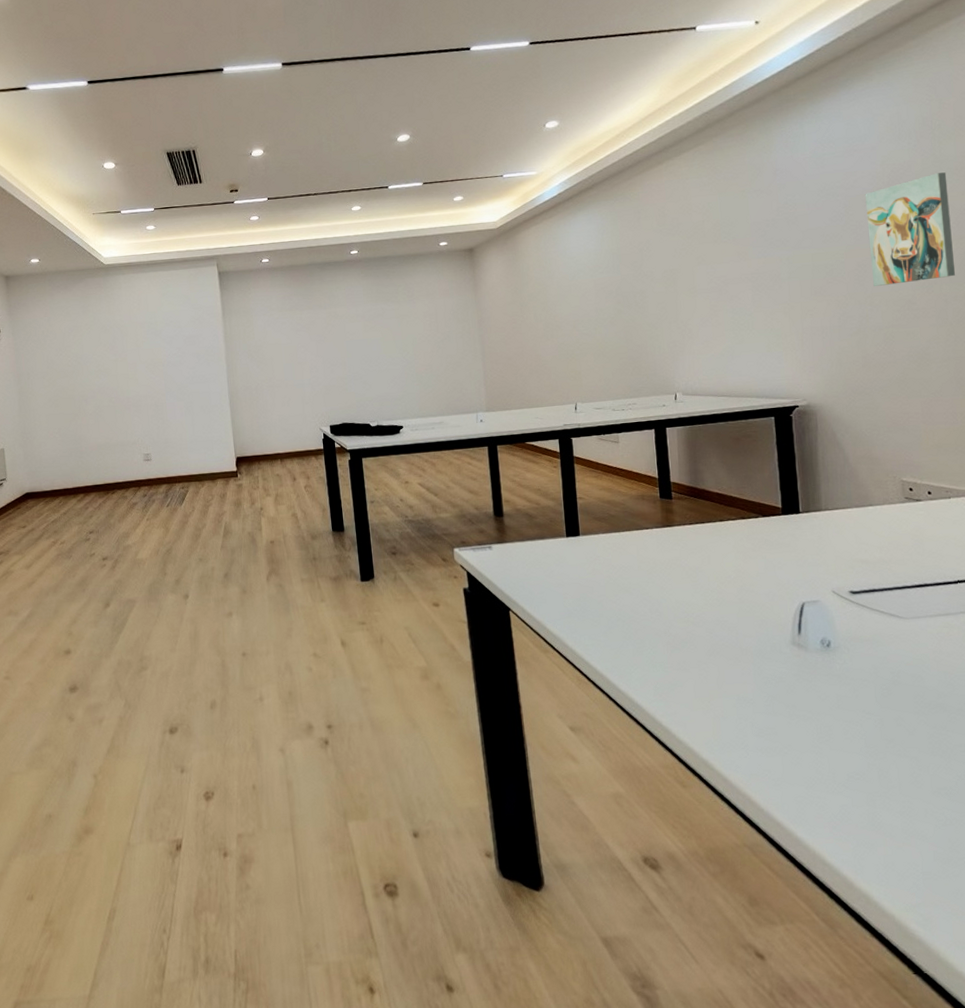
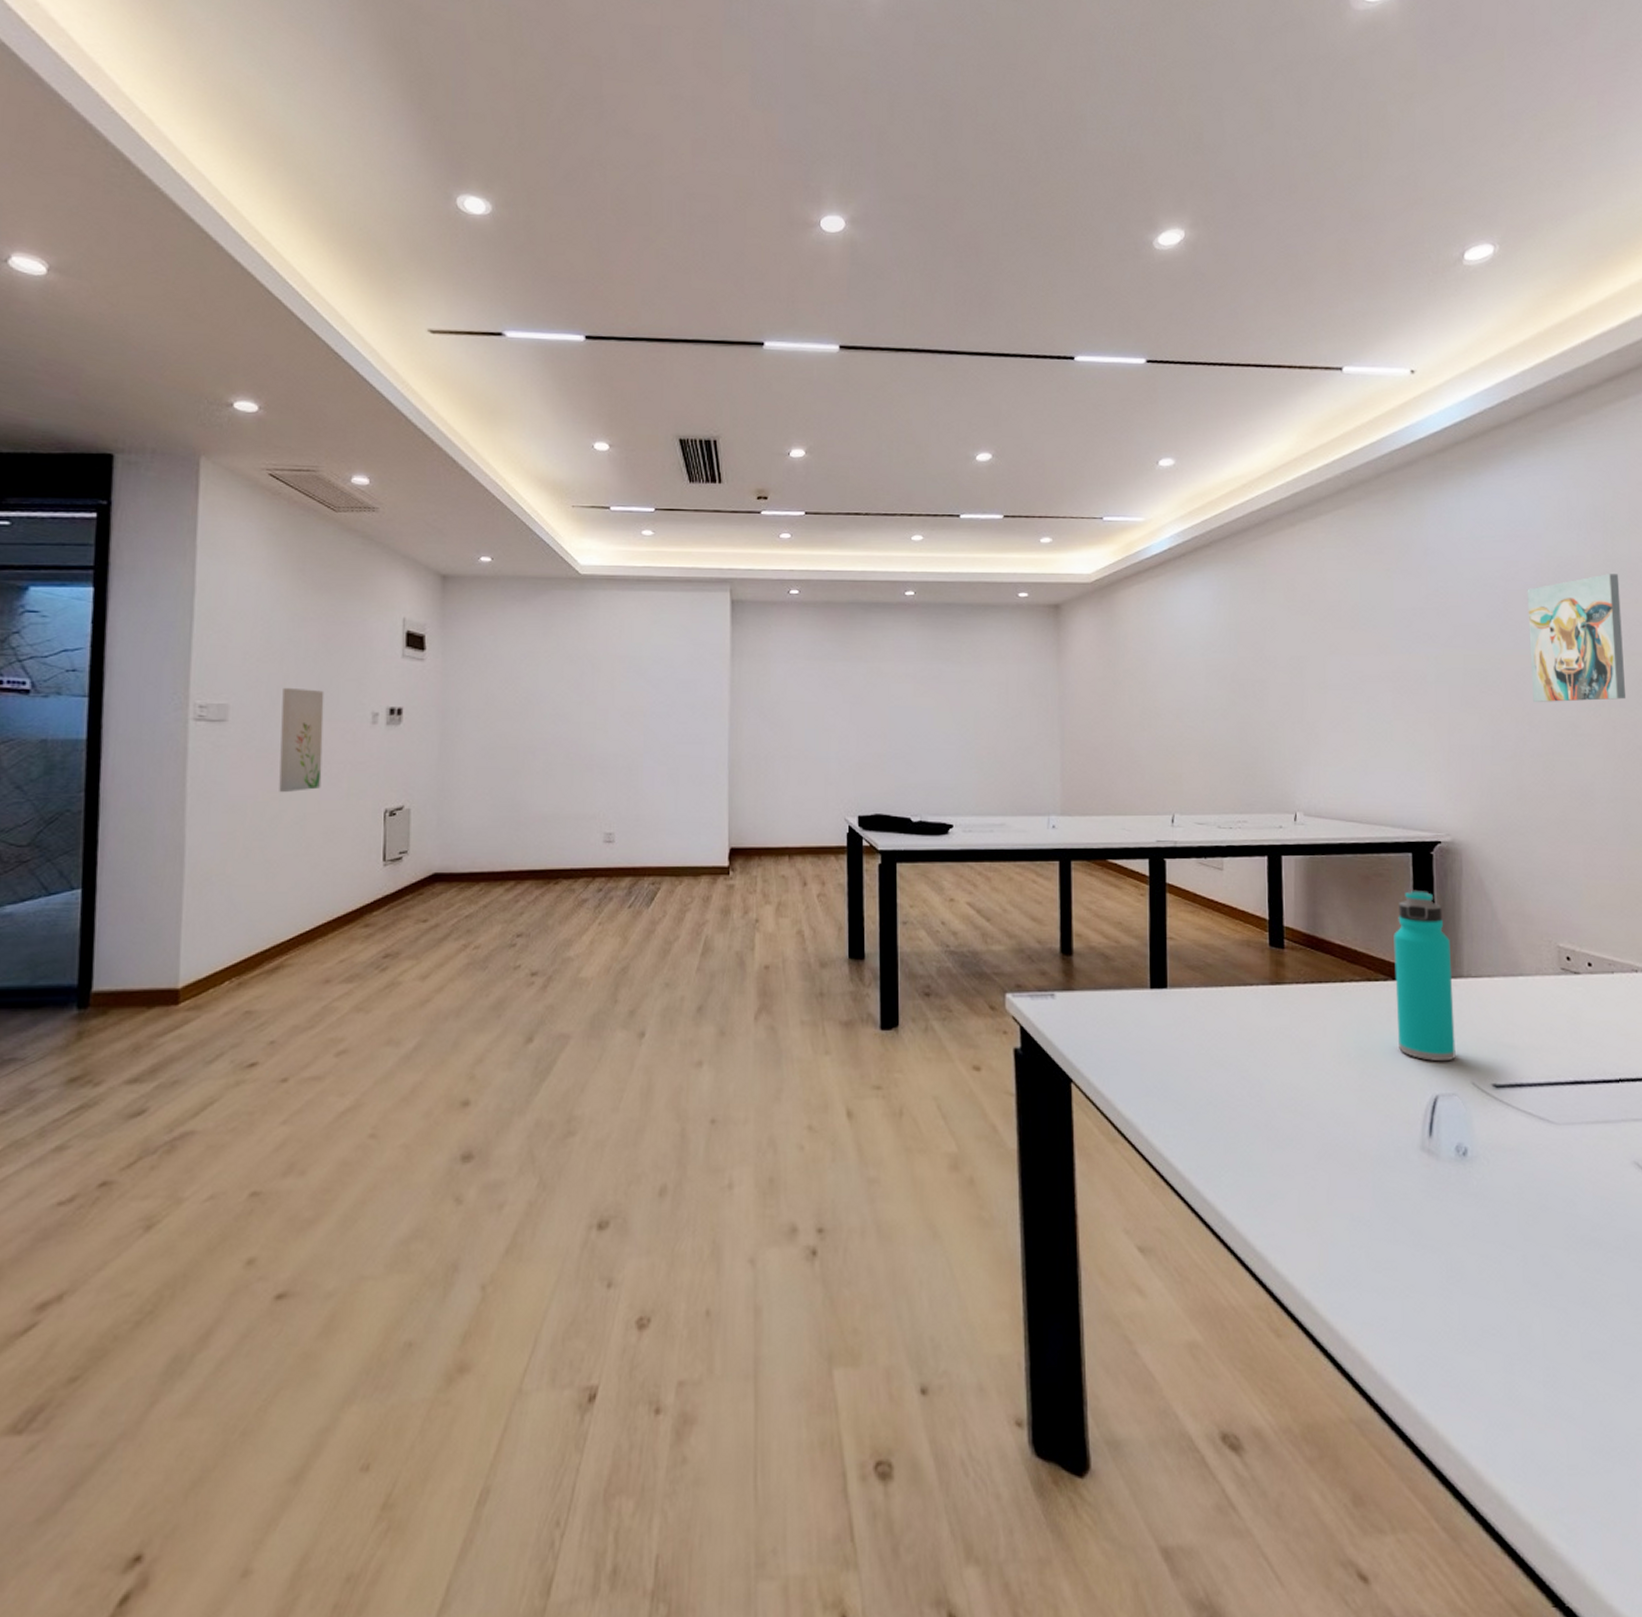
water bottle: none [762,445,818,577] -> present [1393,889,1456,1062]

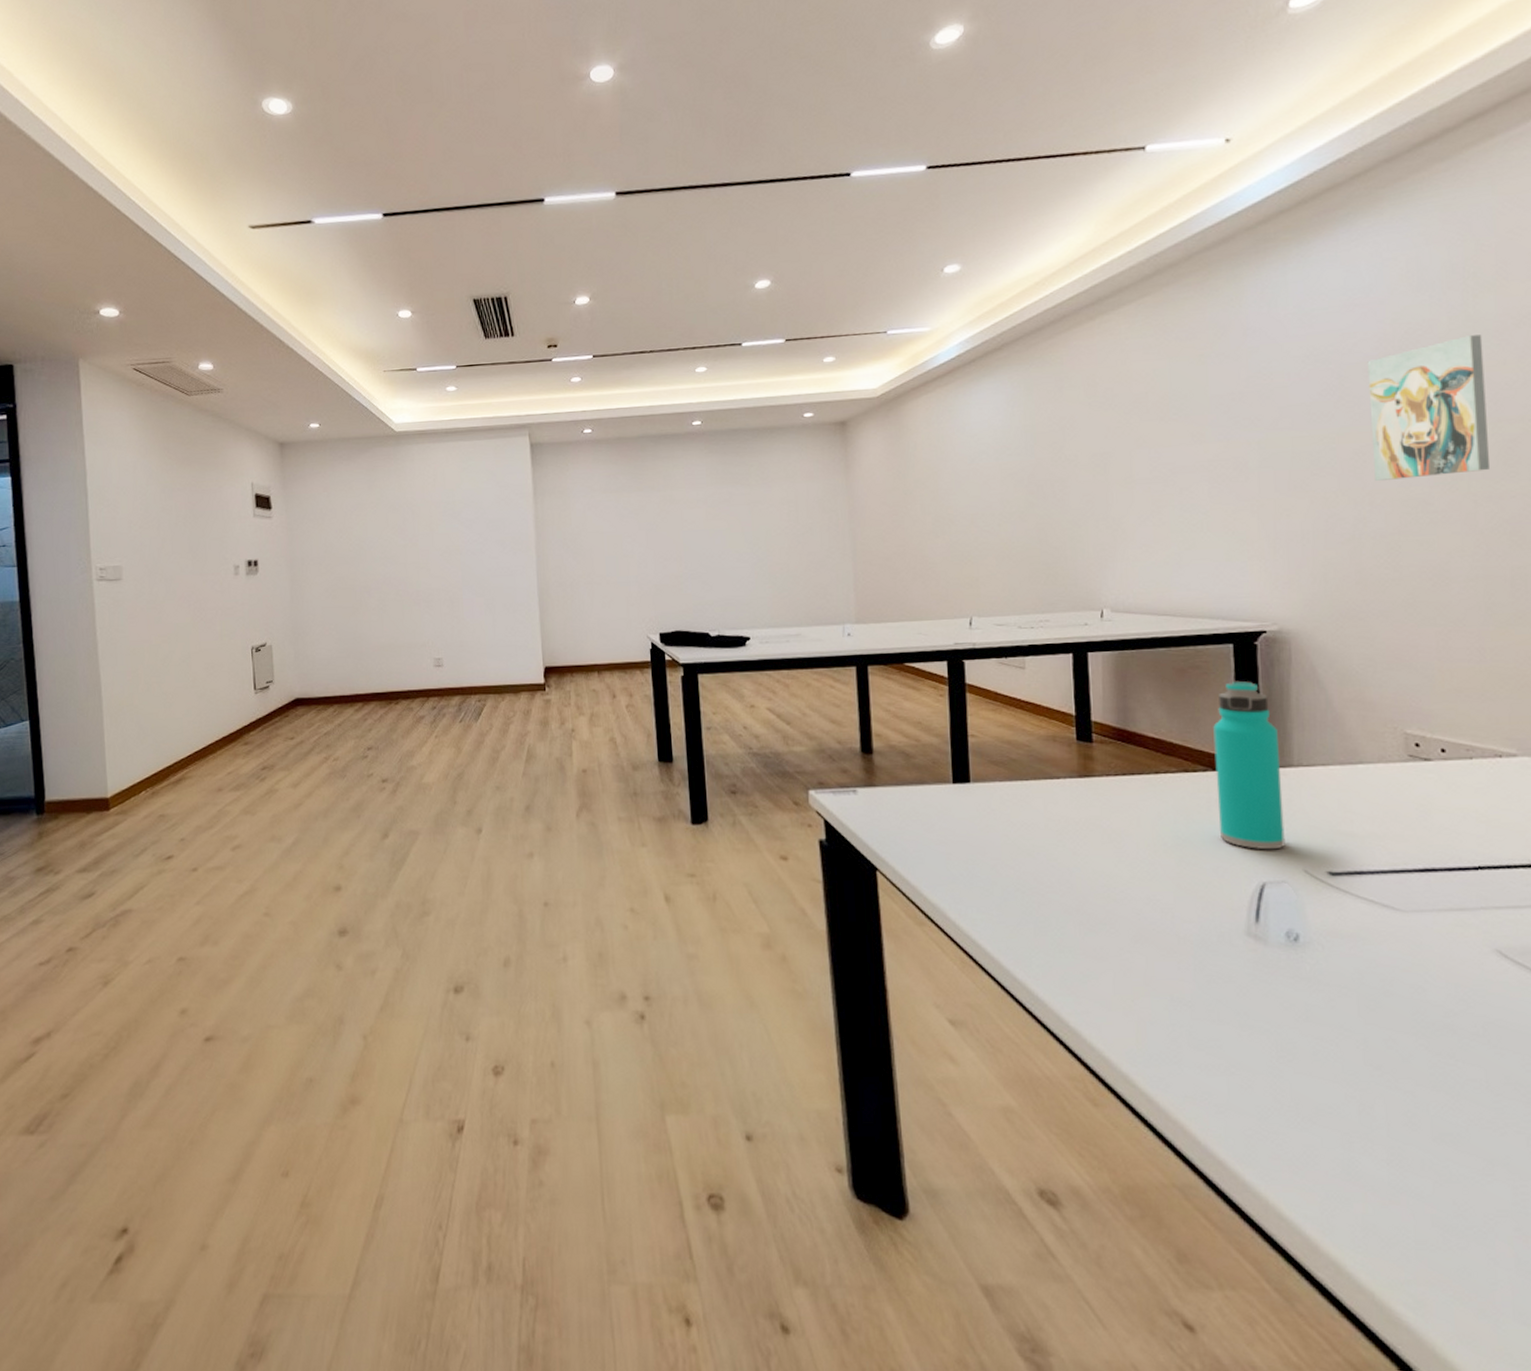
wall art: present [279,687,324,793] -> none [162,548,200,637]

